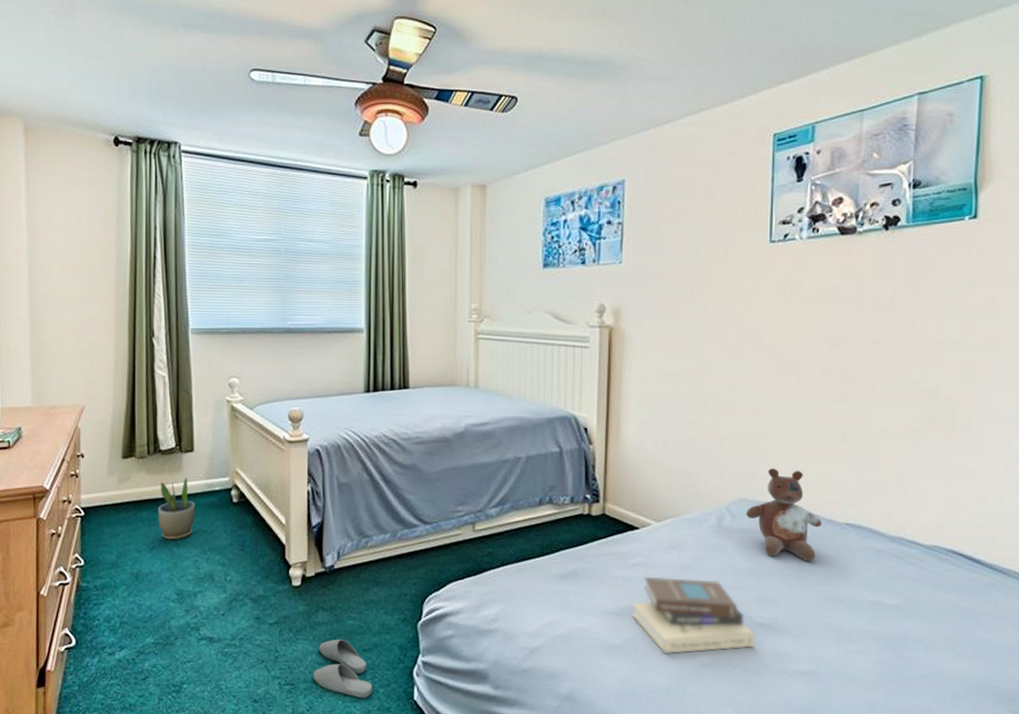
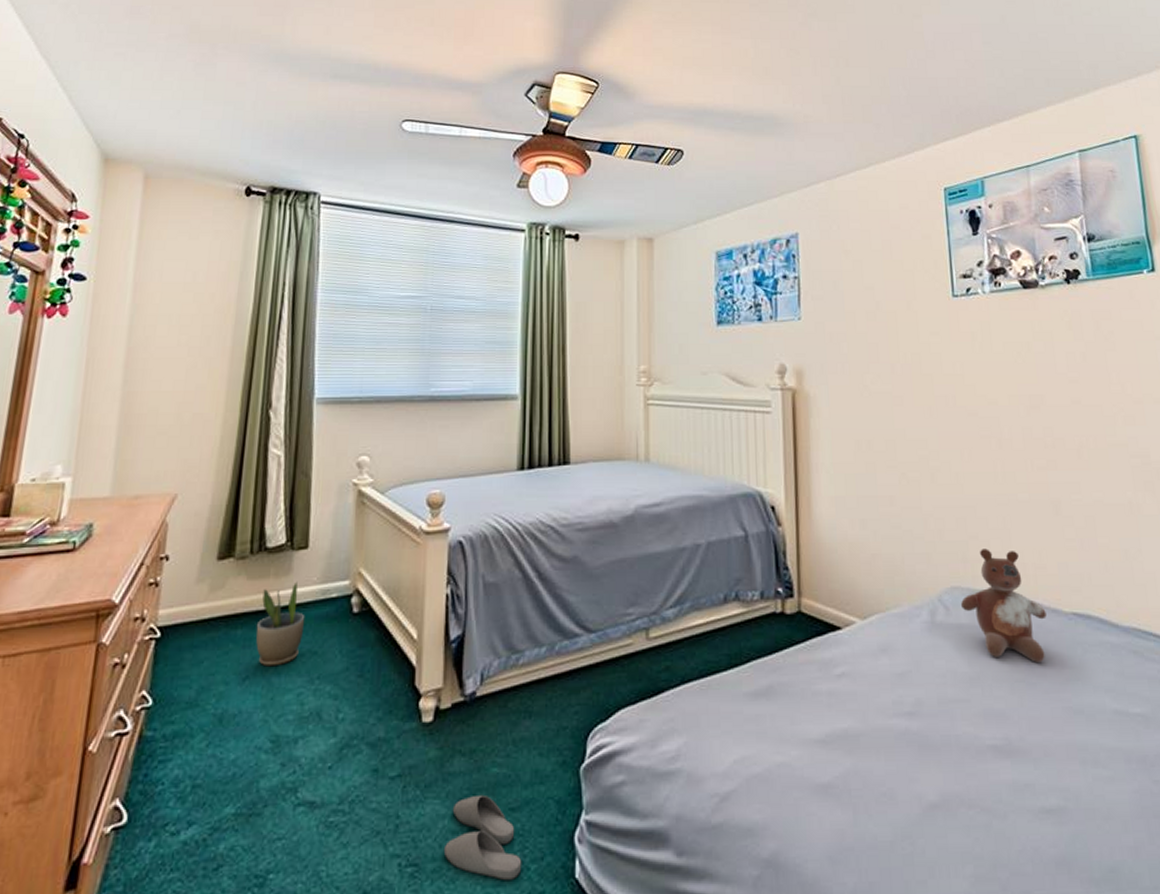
books: present [632,576,756,655] -> none [840,689,990,794]

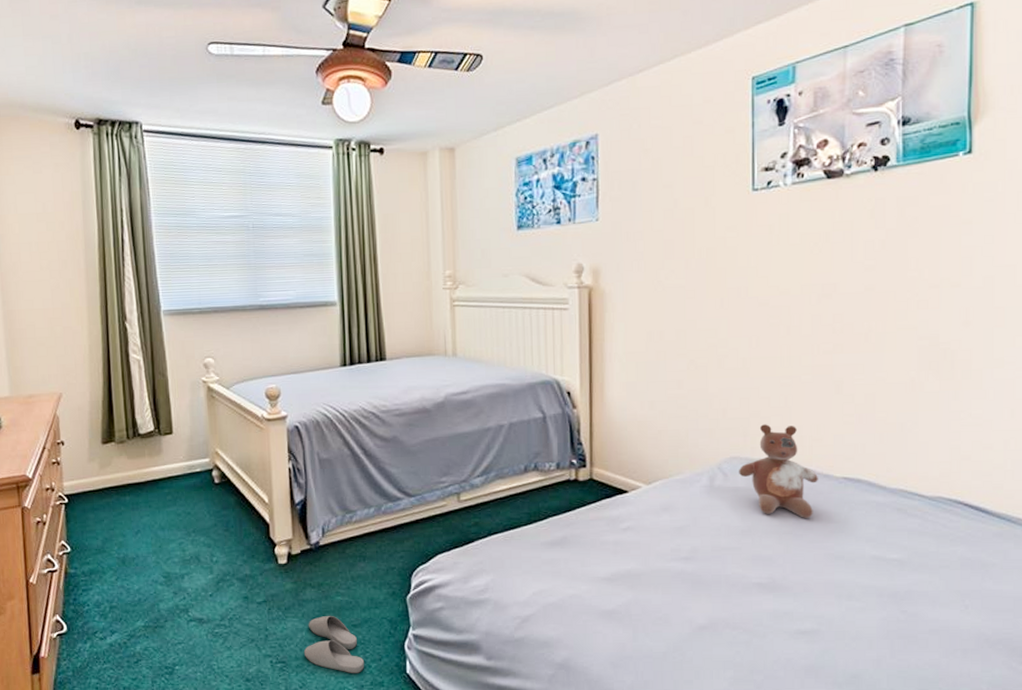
potted plant: present [256,581,305,667] -> none [140,459,178,524]

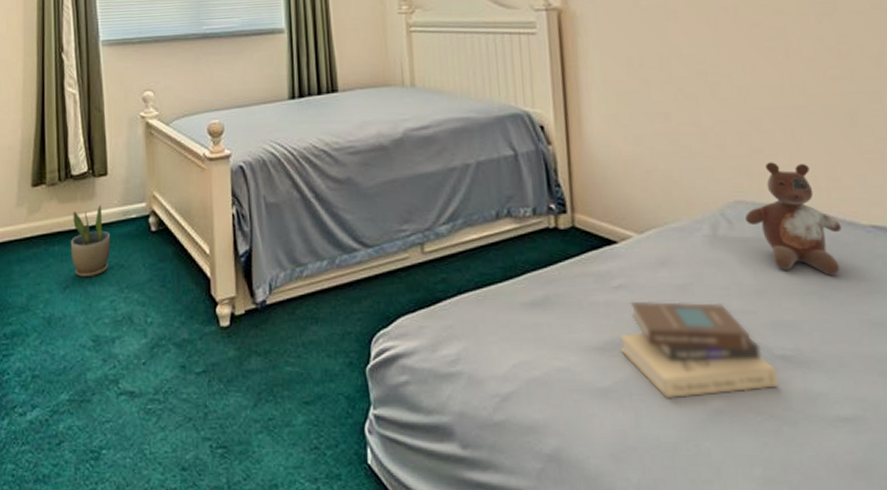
potted plant: none [140,459,178,524] -> present [70,204,111,278]
slippers: present [303,615,365,673] -> none [248,389,319,463]
books: none [624,540,754,618] -> present [619,300,780,399]

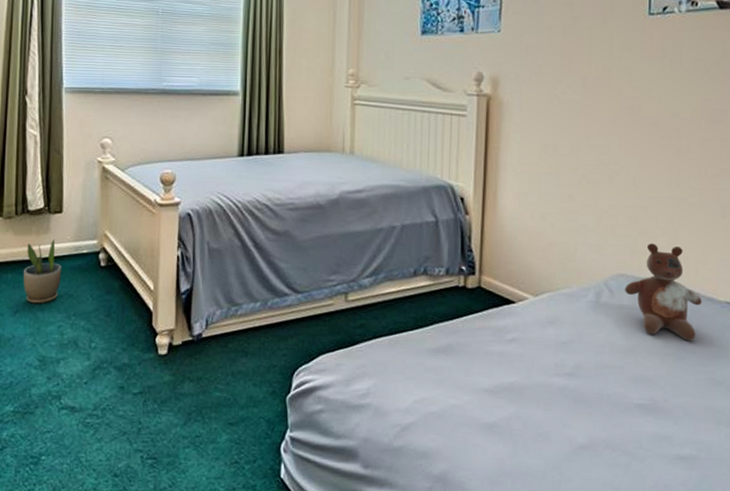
books: present [619,300,780,399] -> none [507,353,635,435]

